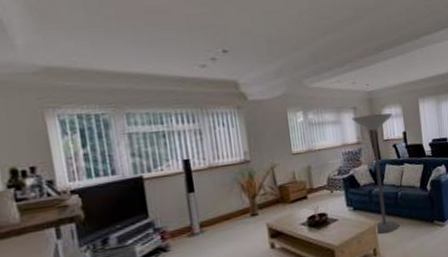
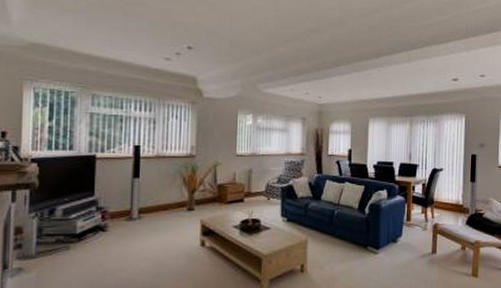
floor lamp: present [351,113,400,234] -> none [299,127,341,251]

